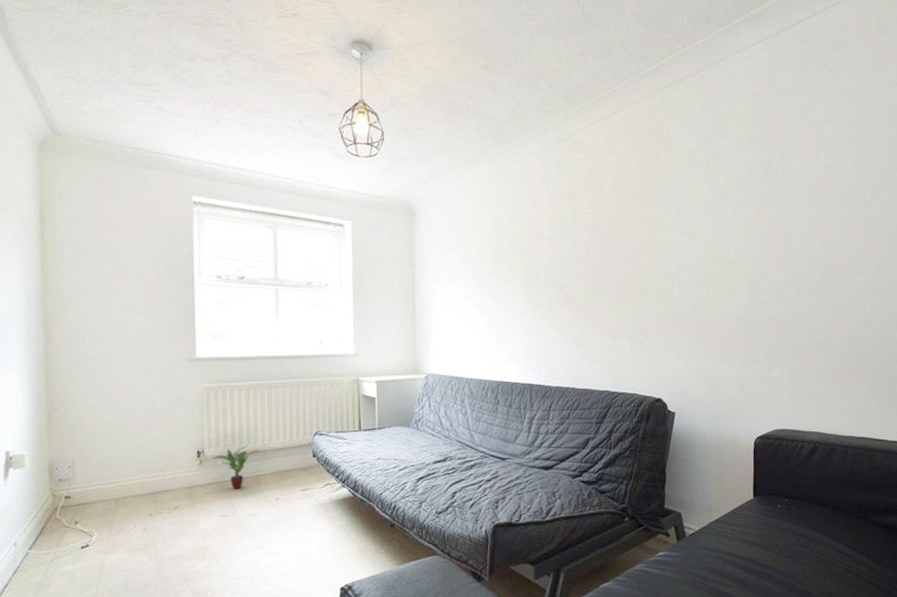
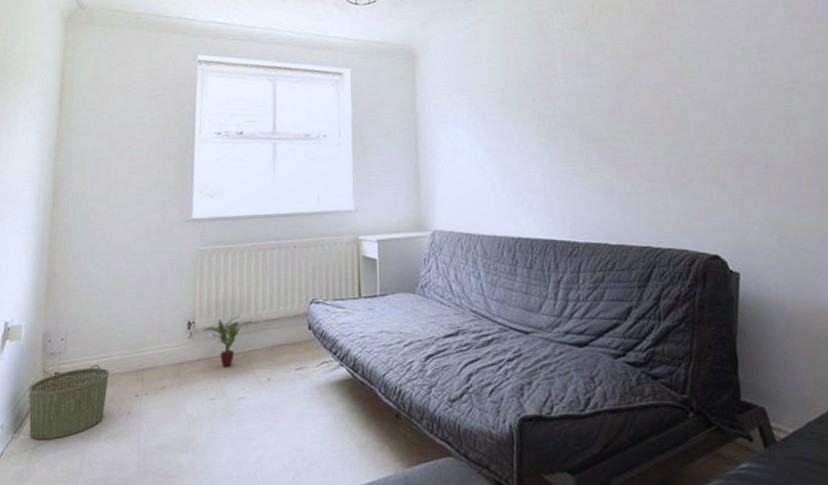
basket: none [38,488,122,555] -> present [28,364,109,440]

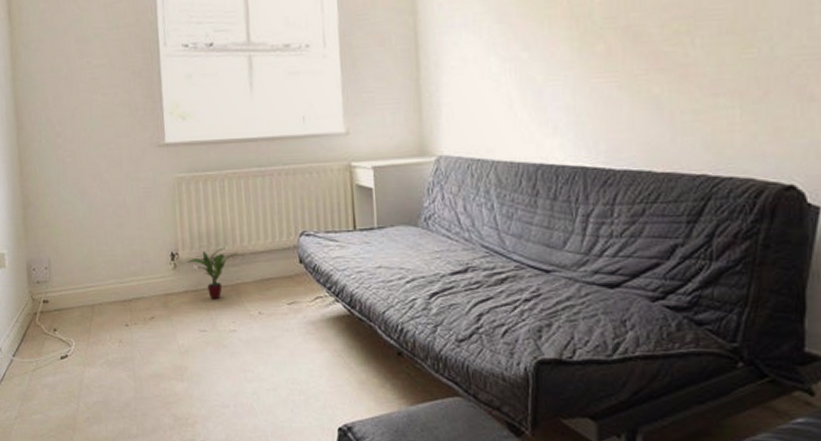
basket: present [28,364,109,440] -> none [19,293,97,364]

